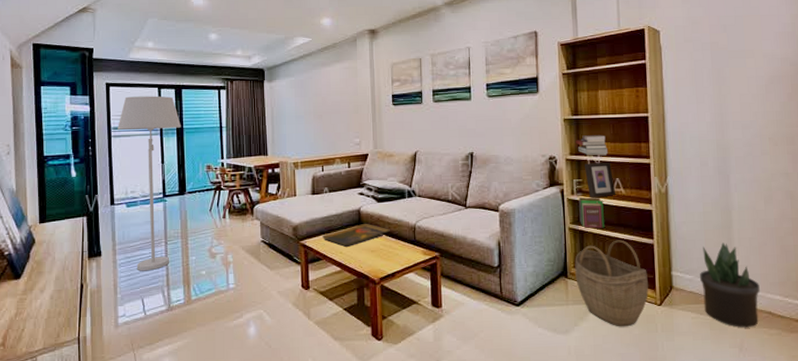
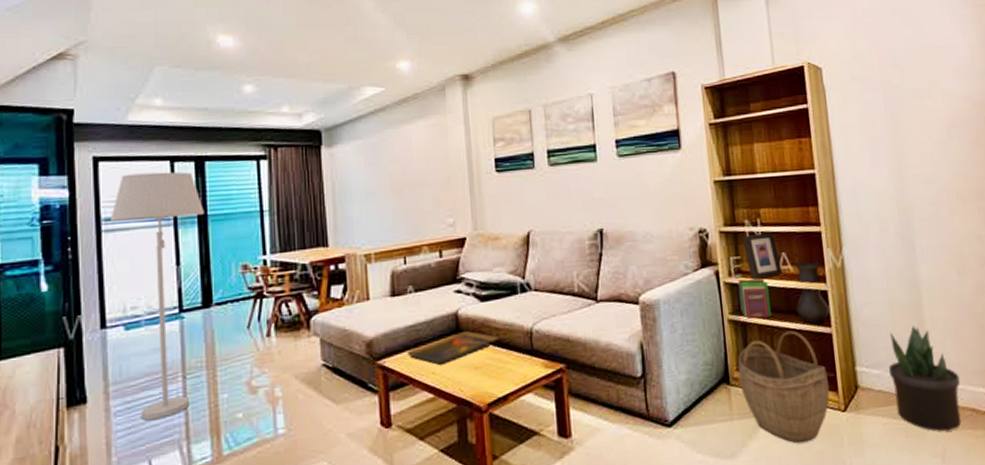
books: present [575,135,609,156] -> none [729,198,771,226]
vase: none [624,186,653,236] -> present [793,262,829,325]

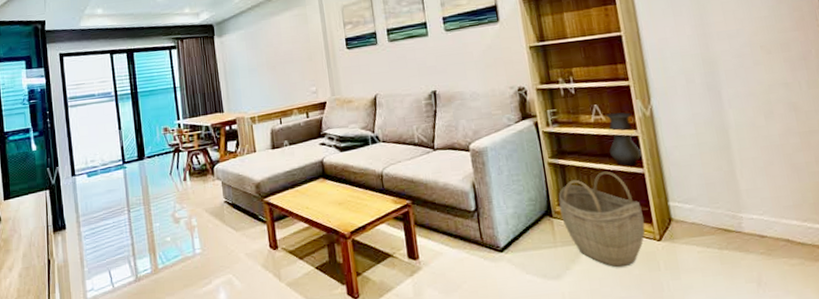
floor lamp: present [110,171,204,421] -> none [73,61,135,242]
decorative tray: present [406,331,499,365] -> none [285,175,356,201]
books: present [737,278,772,319] -> none [555,127,587,162]
picture frame: present [741,232,783,280] -> none [556,87,596,129]
planter: present [889,326,962,431] -> none [700,165,776,259]

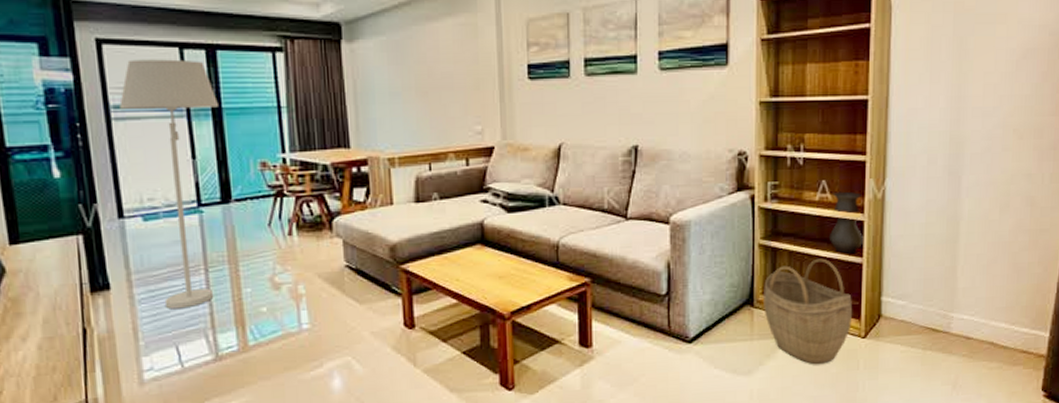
floor lamp: none [73,61,135,242] -> present [119,59,218,309]

